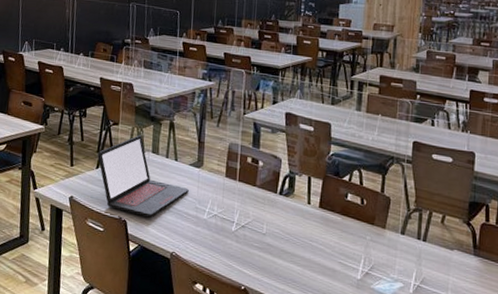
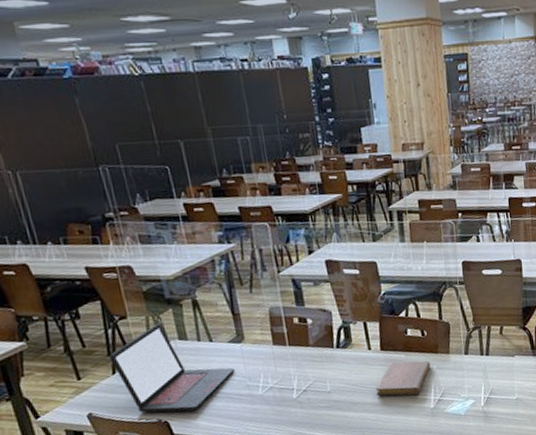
notebook: none [307,221,365,261] -> present [376,360,431,396]

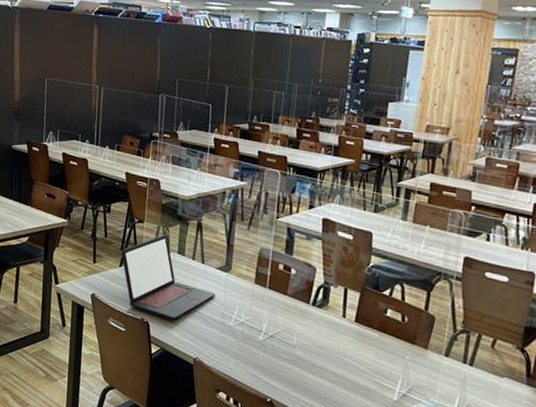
notebook: present [376,360,431,396] -> none [340,337,404,381]

